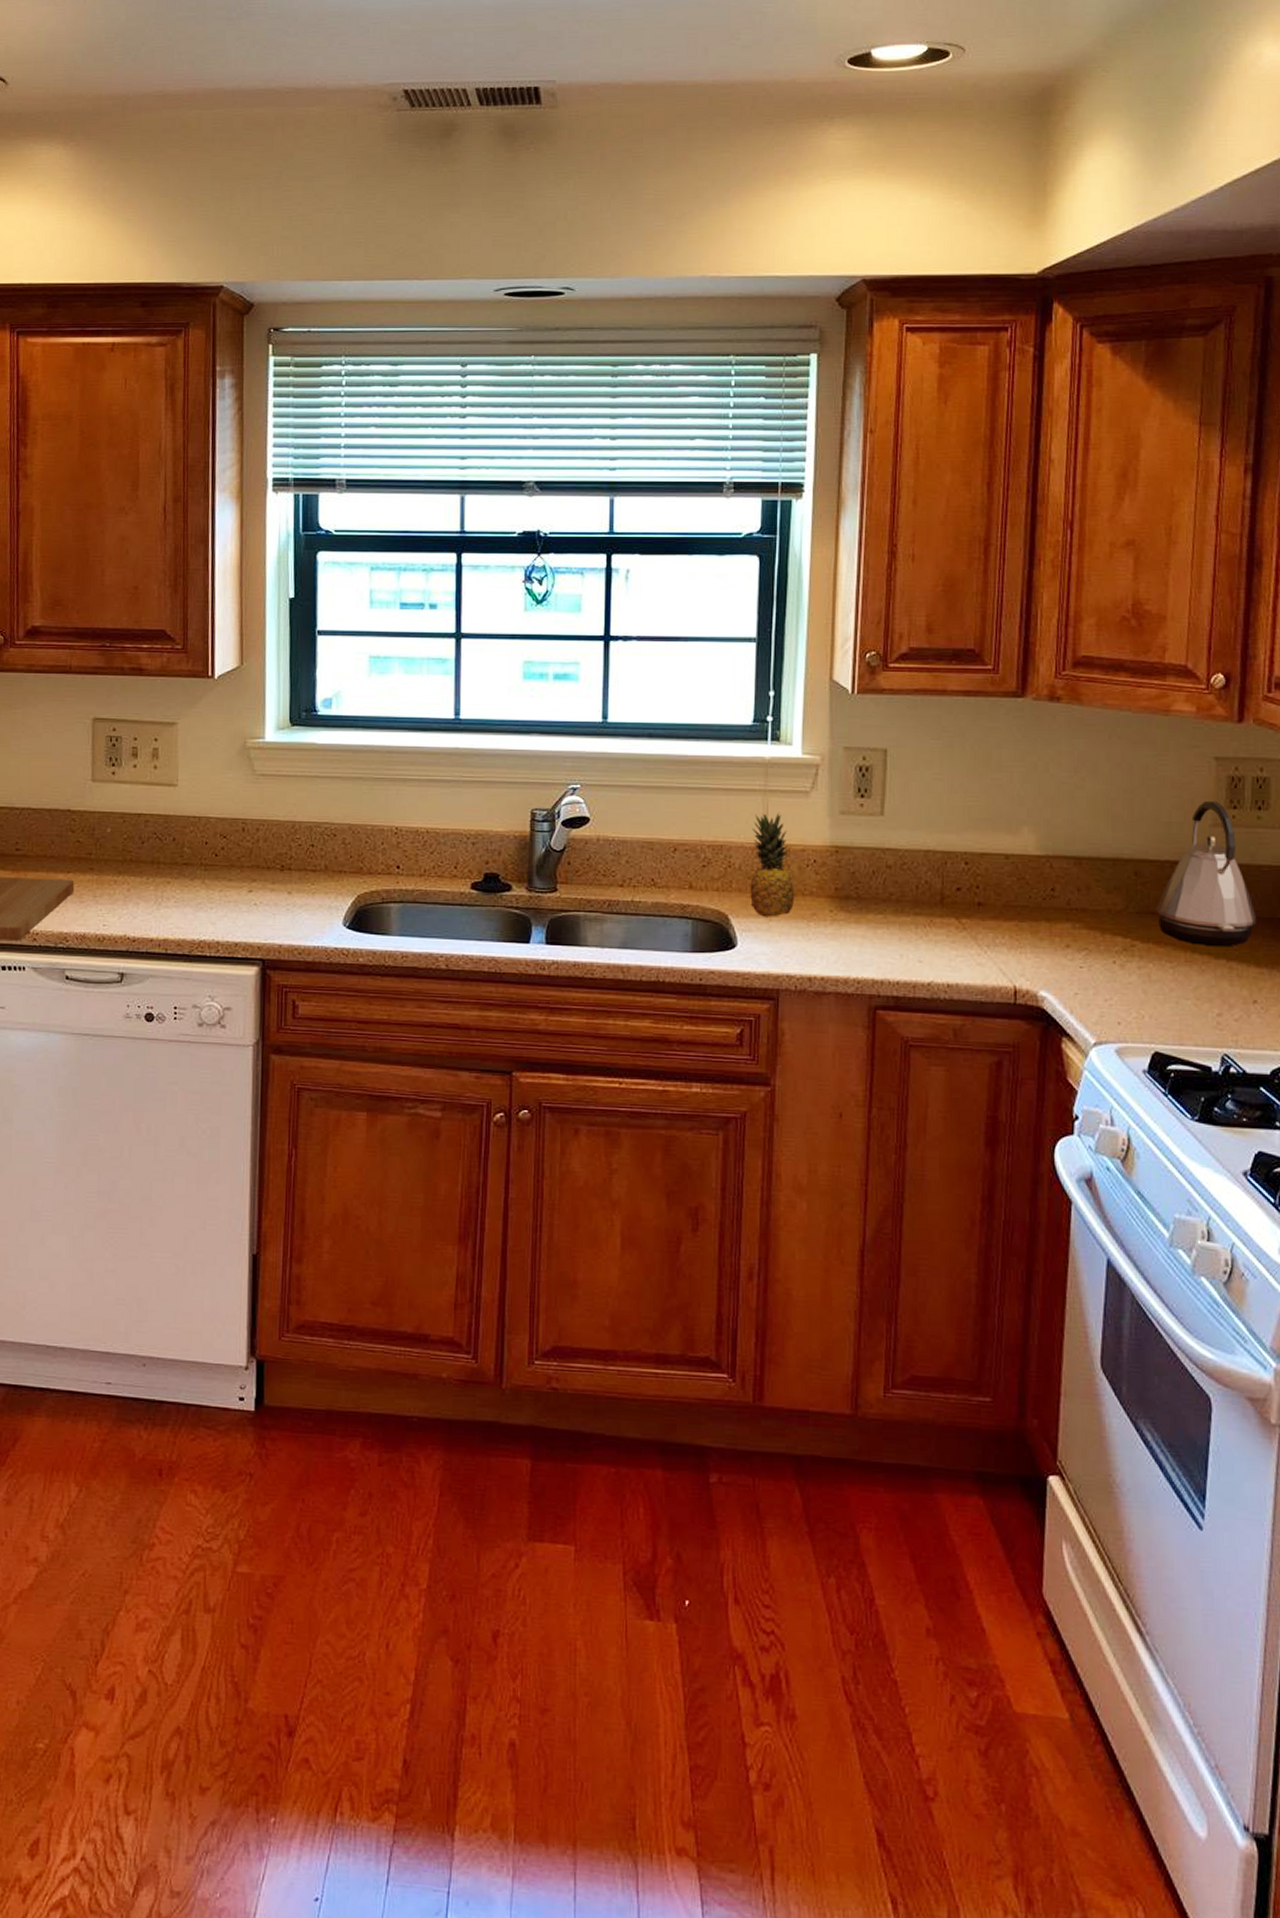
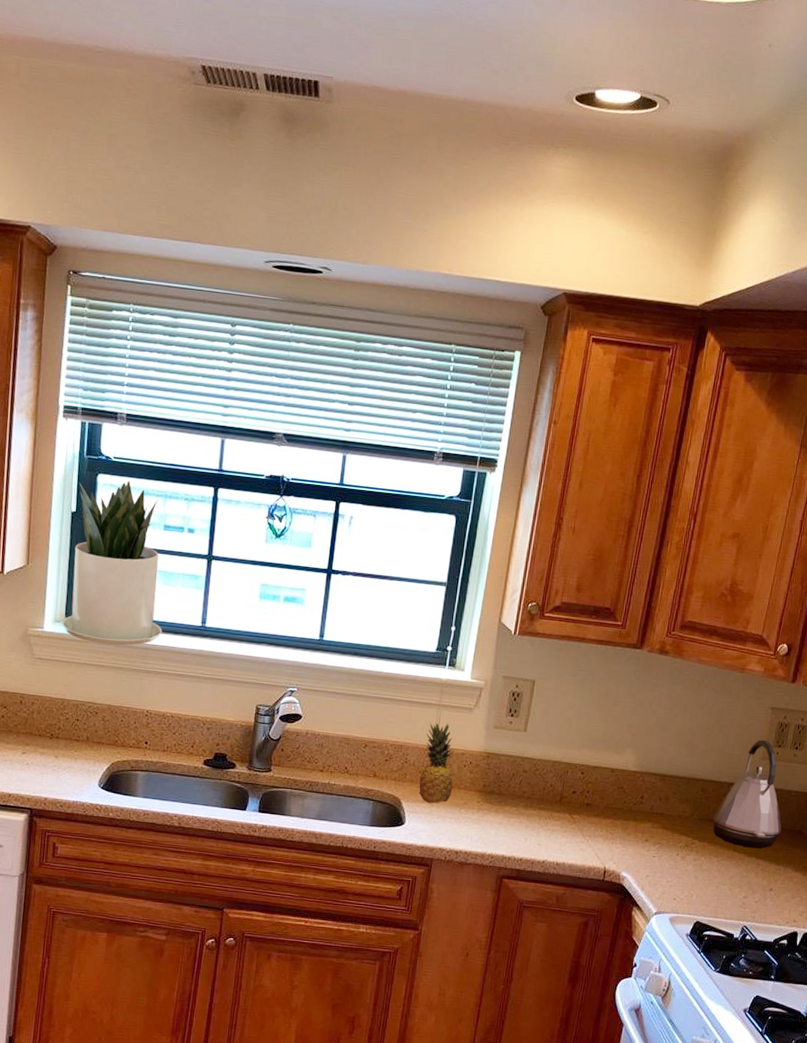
planter: none [286,555,408,751] -> present [62,480,163,646]

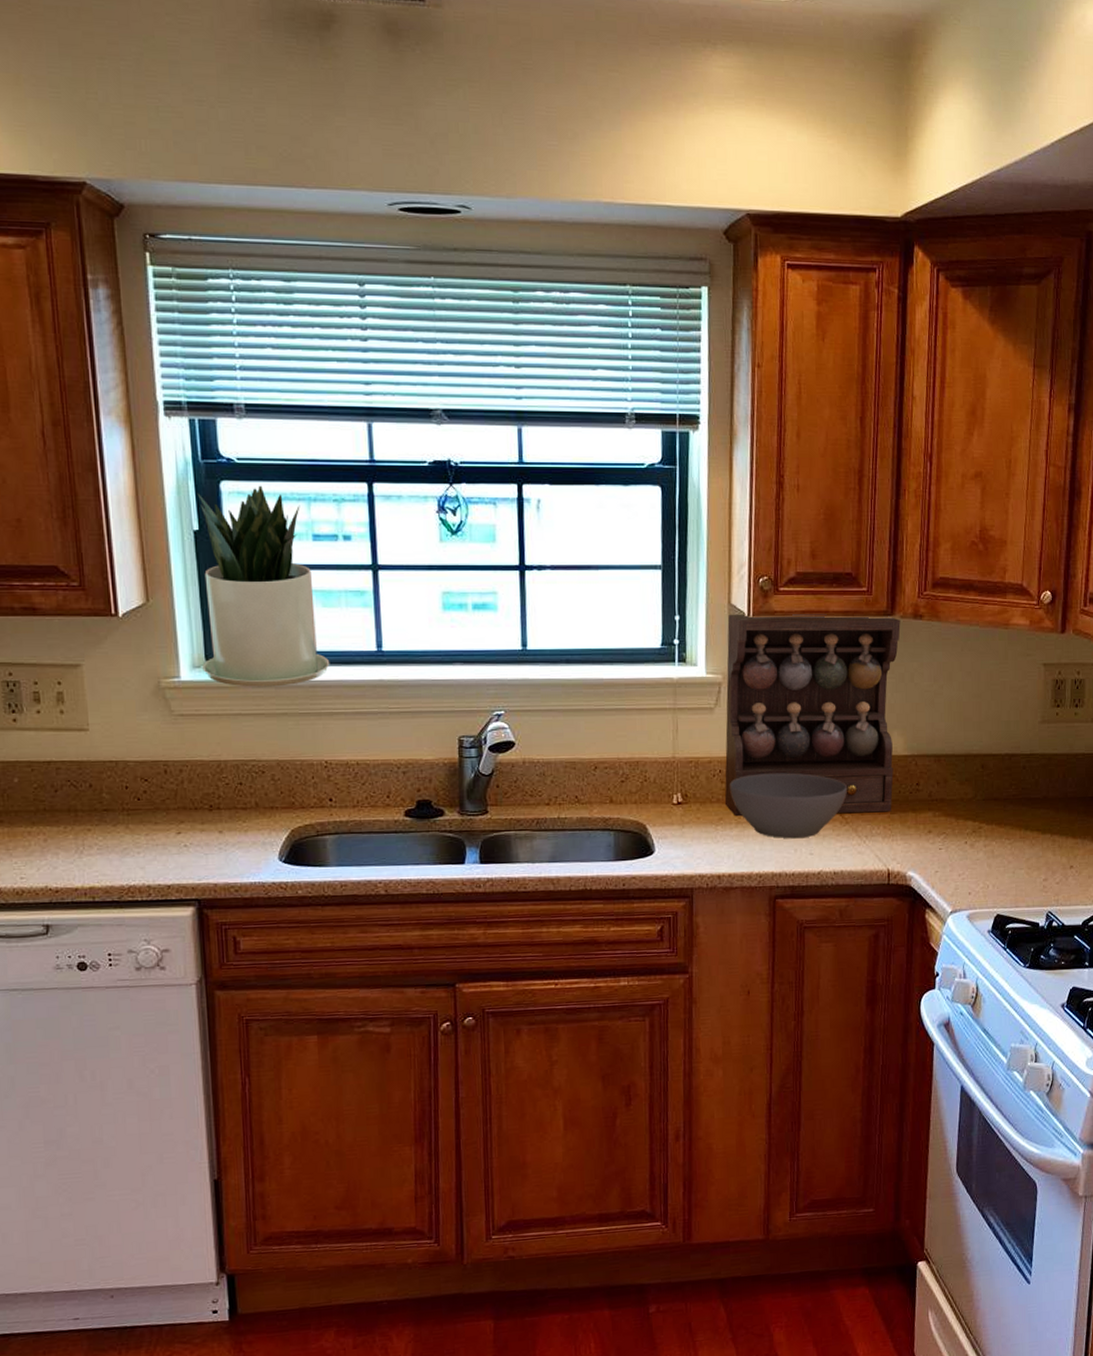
fruit: present [418,722,453,804] -> none [664,728,704,824]
spice rack: none [470,630,647,818] -> present [724,614,901,816]
bowl: none [476,769,579,830] -> present [730,772,847,839]
kettle: present [712,739,782,849] -> none [997,701,1074,824]

